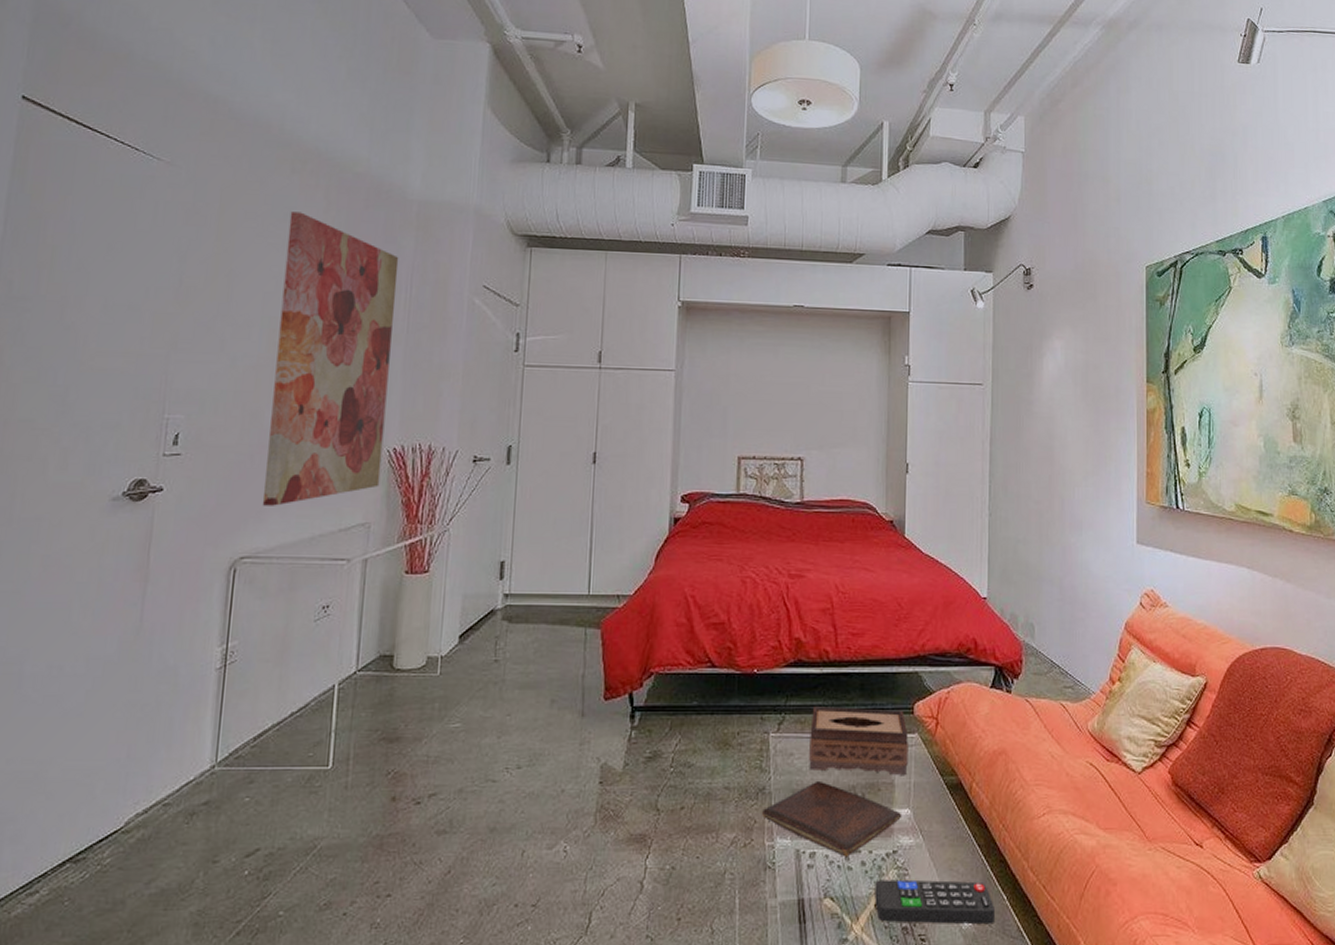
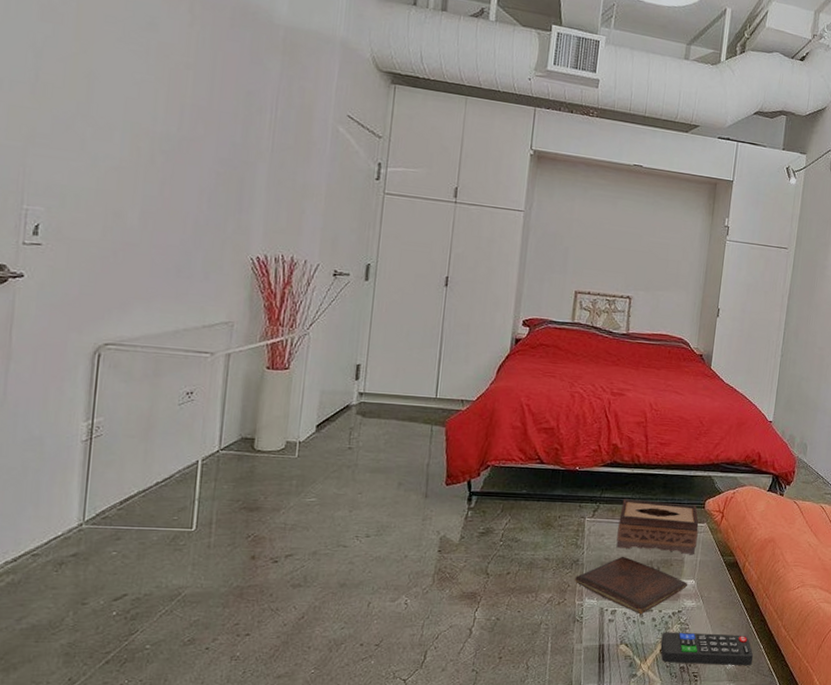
wall art: present [262,211,399,506] -> none [126,21,265,300]

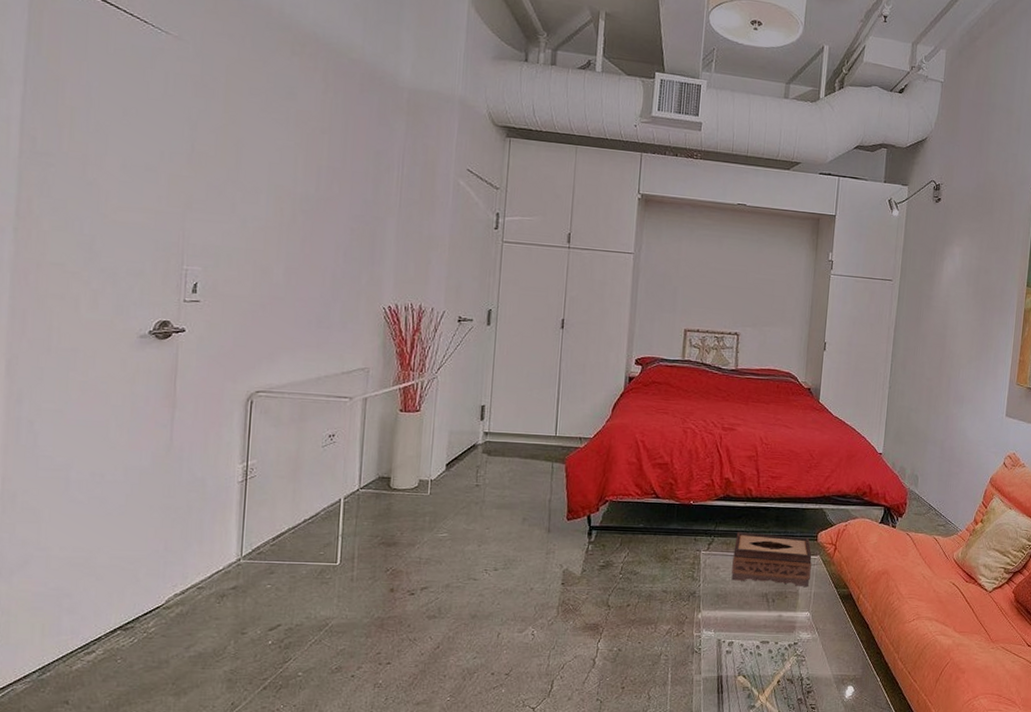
book: present [575,556,688,615] -> none [692,588,803,646]
remote control: present [660,632,753,666] -> none [777,664,870,699]

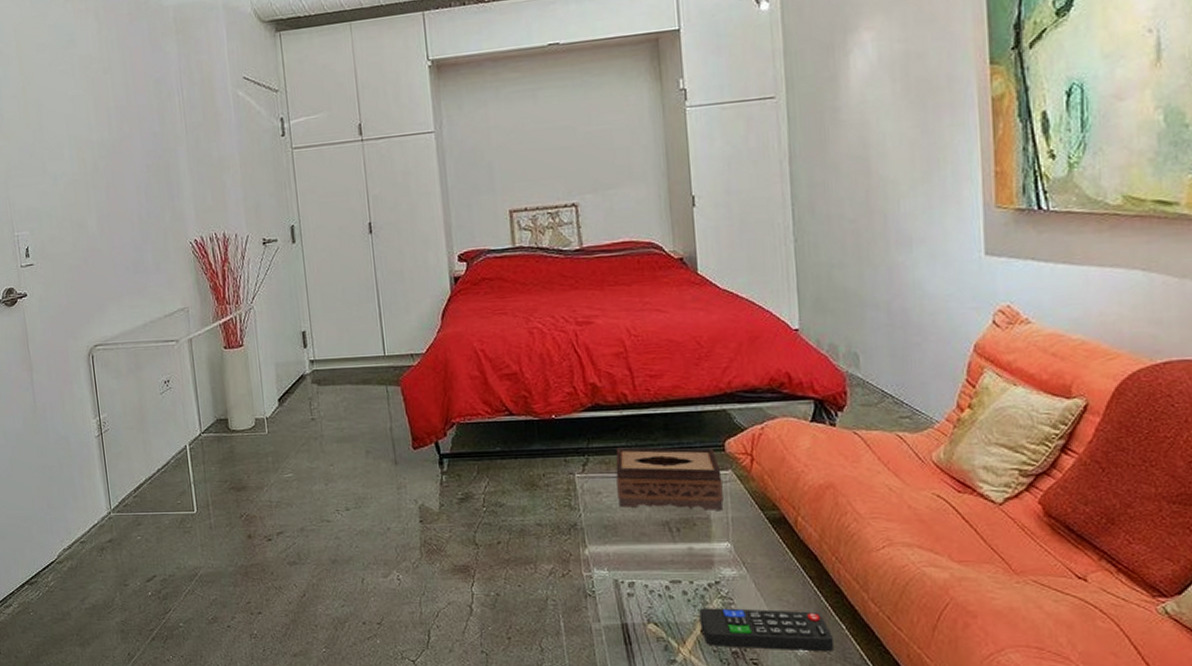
remote control: none [777,664,870,699] -> present [699,608,833,652]

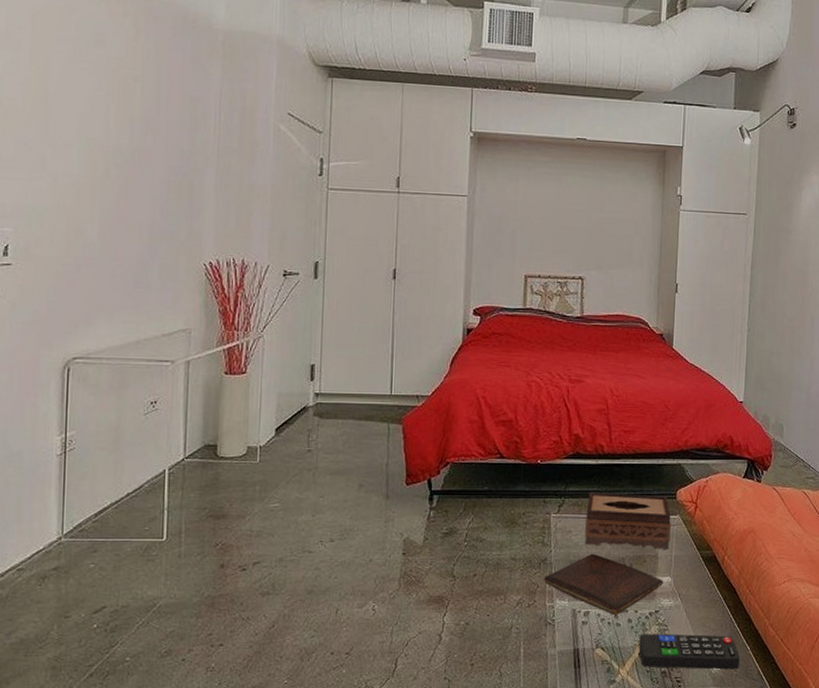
book: none [577,516,722,587] -> present [544,553,664,616]

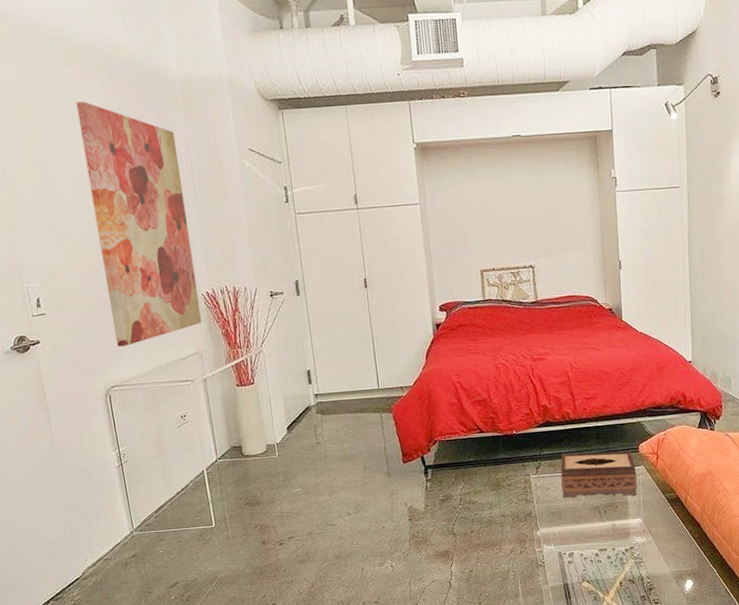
wall art: none [90,37,207,313] -> present [75,101,202,347]
book: present [544,553,664,616] -> none [531,504,636,554]
remote control: present [639,633,740,670] -> none [619,562,708,594]

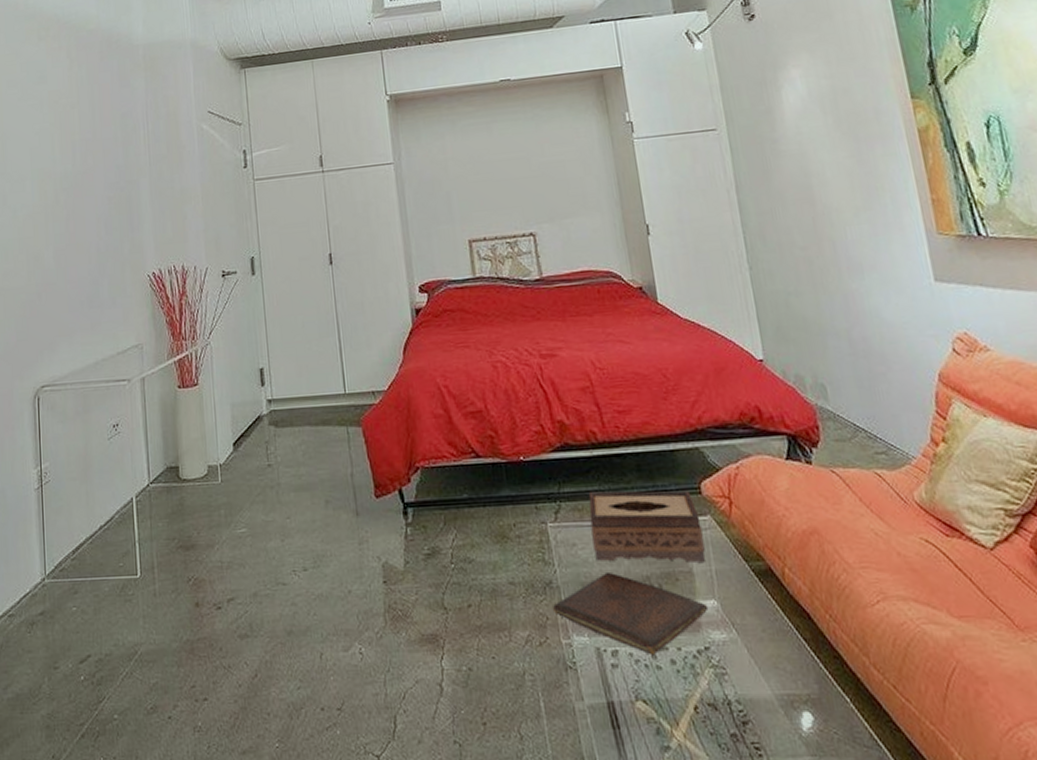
wall art: present [75,101,202,347] -> none [42,73,146,338]
book: none [531,504,636,554] -> present [553,571,709,656]

